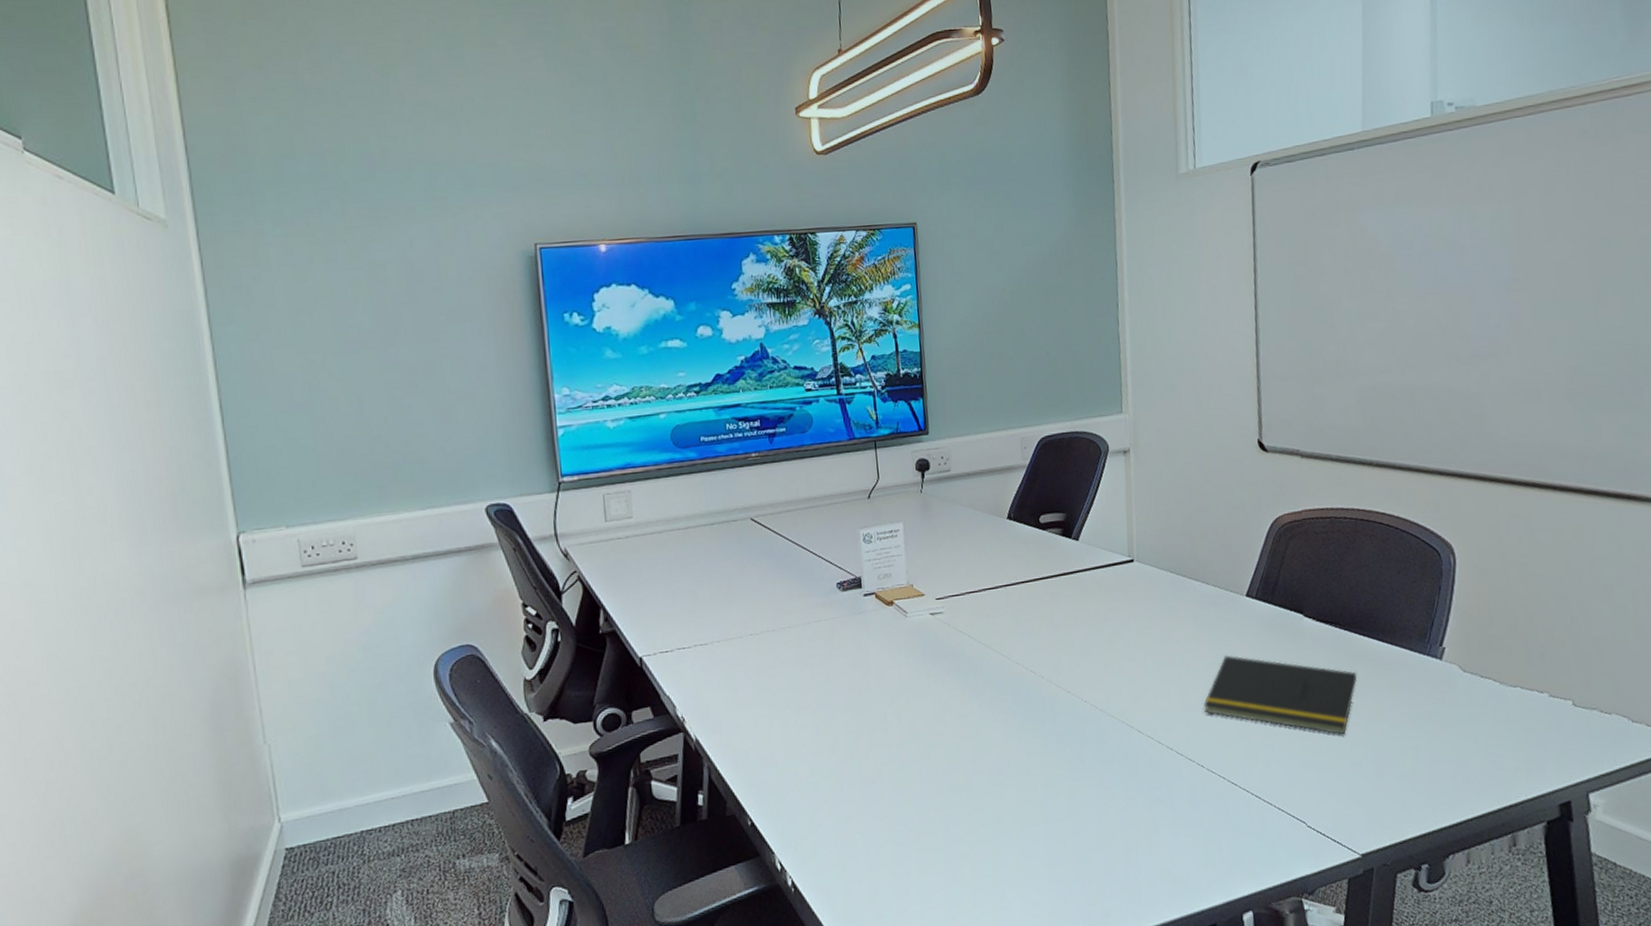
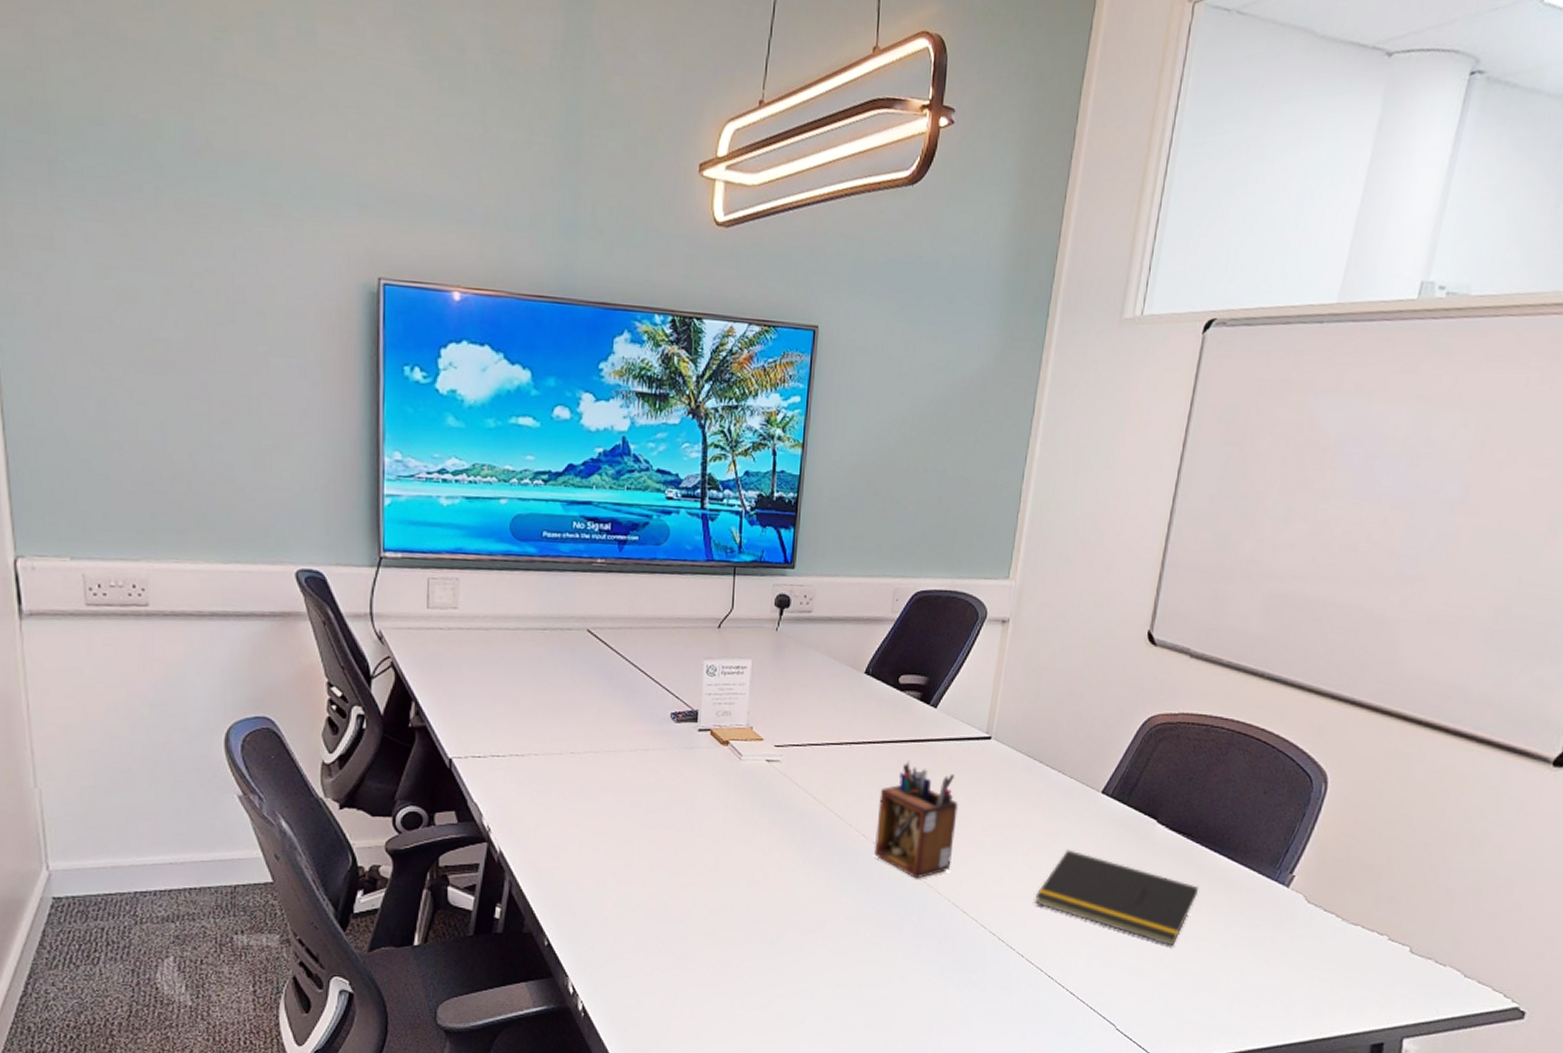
desk organizer: none [1040,594,1119,706] -> present [874,761,958,879]

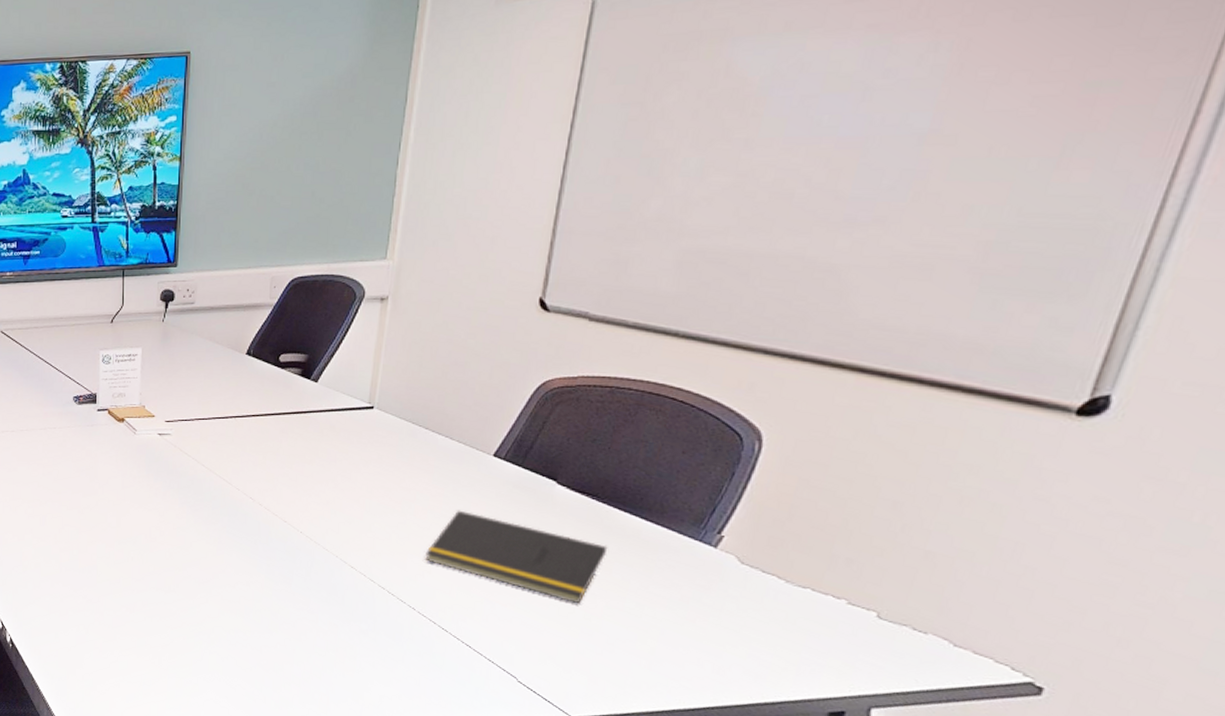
desk organizer: present [874,761,958,879] -> none [261,431,342,537]

